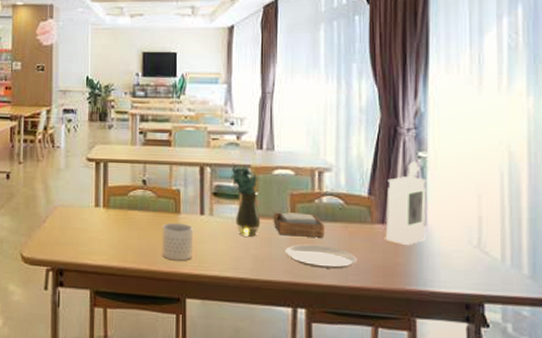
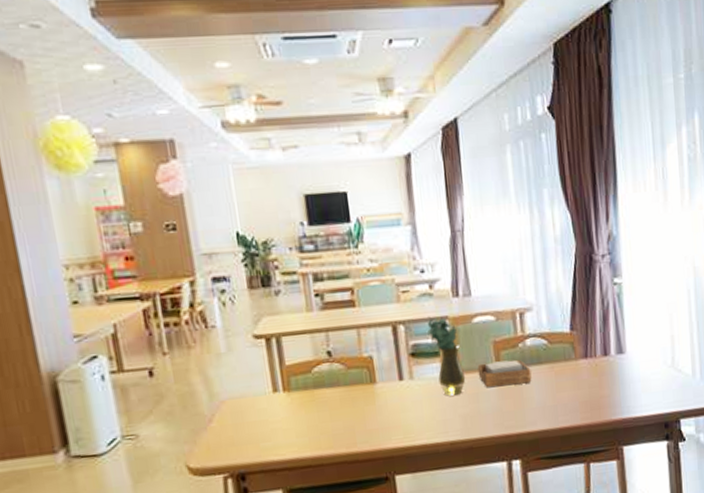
mug: present [162,222,193,261] -> none [358,393,397,437]
plate: present [285,244,357,269] -> none [494,391,565,415]
tissue box: present [385,160,427,245] -> none [587,288,626,376]

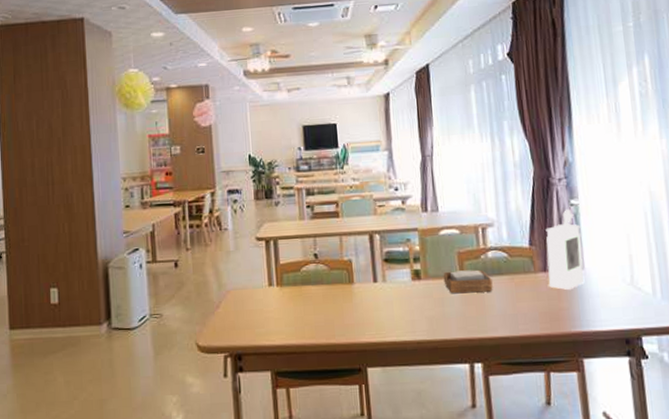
vase: present [427,316,466,396] -> none [399,228,433,299]
tissue box: none [587,288,626,376] -> present [545,208,585,290]

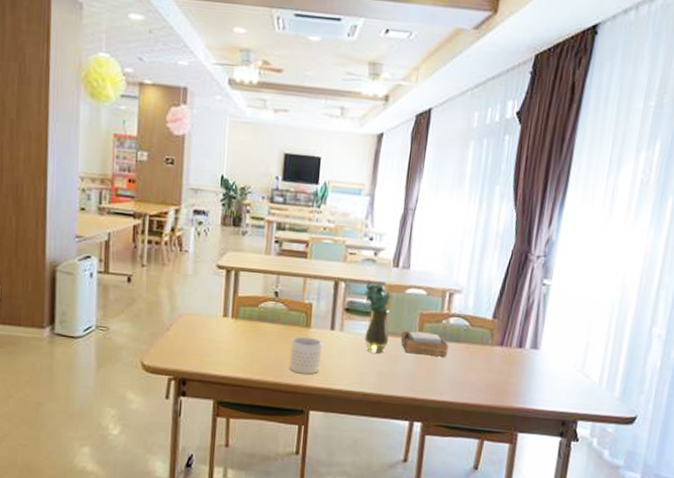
mug: none [337,292,370,331] -> present [289,336,322,375]
vase: none [399,228,433,299] -> present [364,279,390,354]
tissue box: present [545,208,585,290] -> none [502,287,547,367]

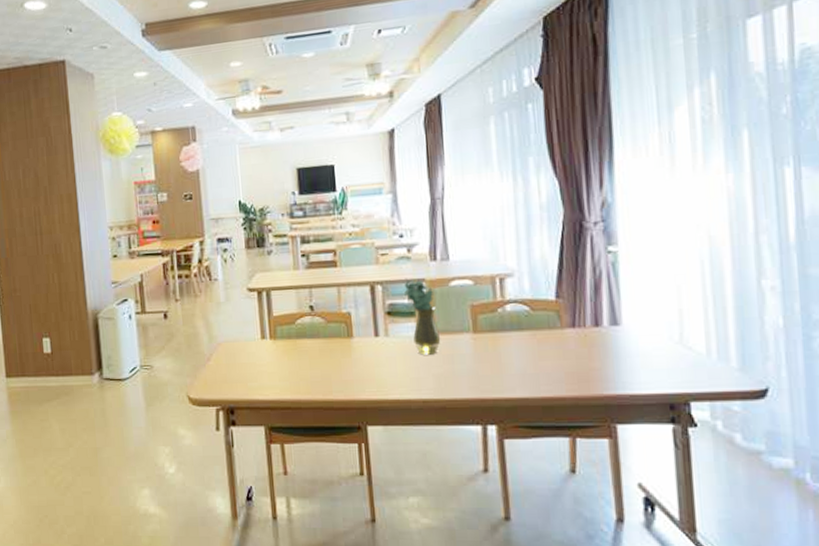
mug: present [289,336,322,375] -> none [335,347,370,388]
napkin holder: present [400,330,449,357] -> none [453,324,511,350]

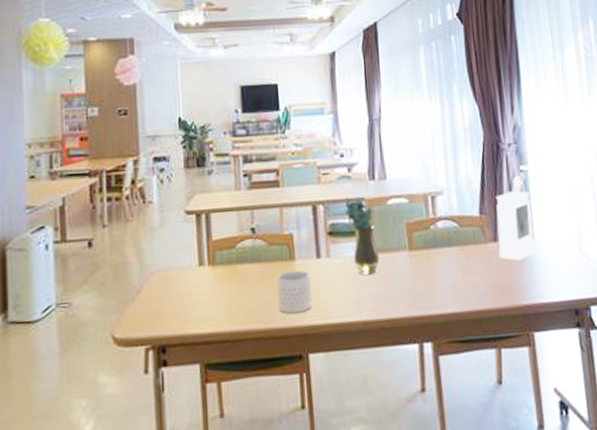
mug: none [335,347,370,388] -> present [277,270,312,314]
tissue box: none [576,256,622,348] -> present [496,175,535,260]

